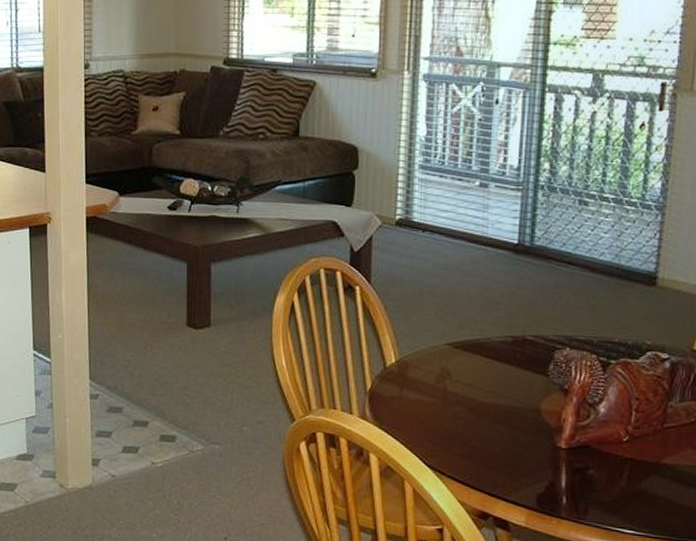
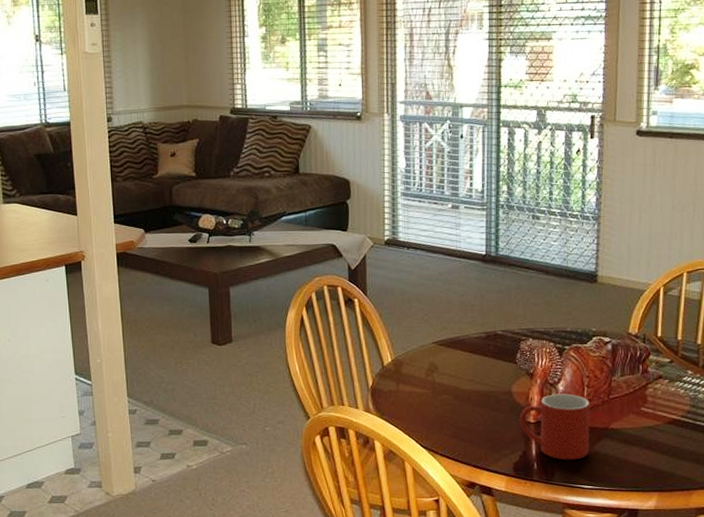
mug: none [548,416,638,498] -> present [520,393,590,460]

